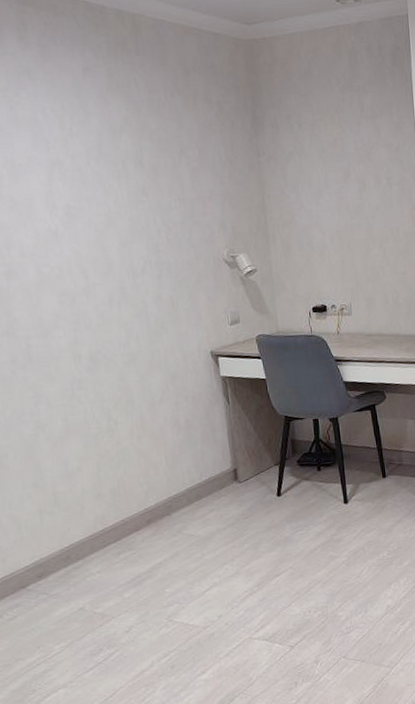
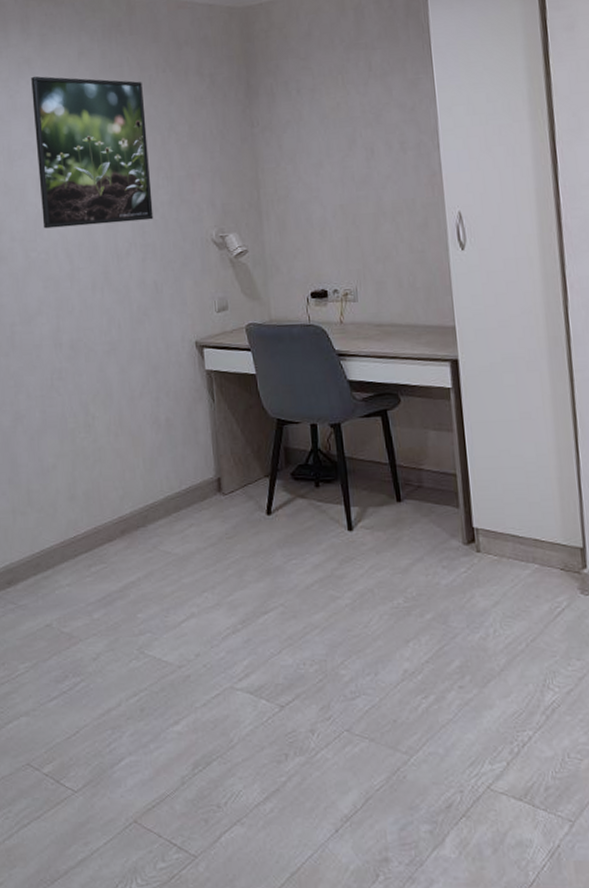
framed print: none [32,88,167,245] -> present [31,76,154,229]

